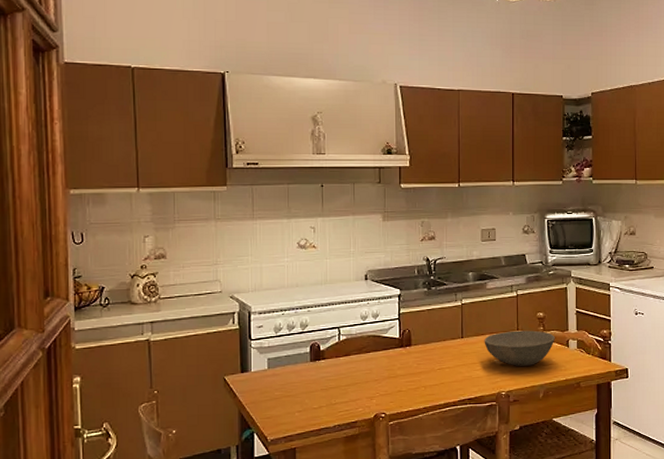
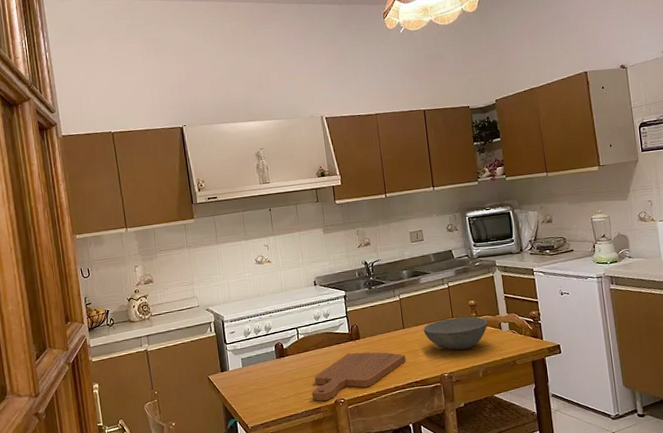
cutting board: none [348,361,461,414] -> present [312,352,406,401]

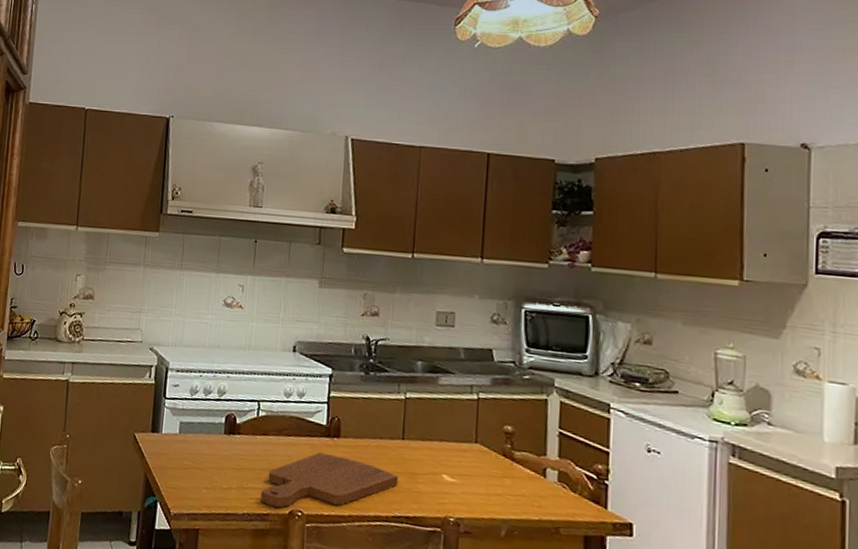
bowl: present [423,317,488,350] -> none [430,441,527,492]

